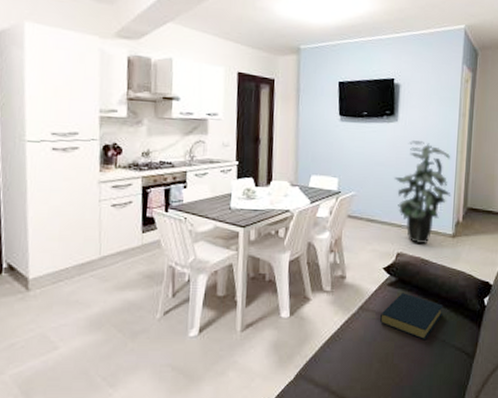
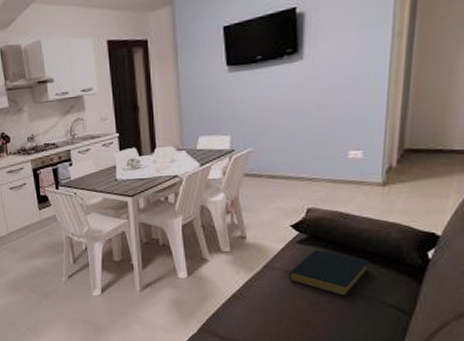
indoor plant: present [394,140,451,245] -> none [301,77,381,197]

